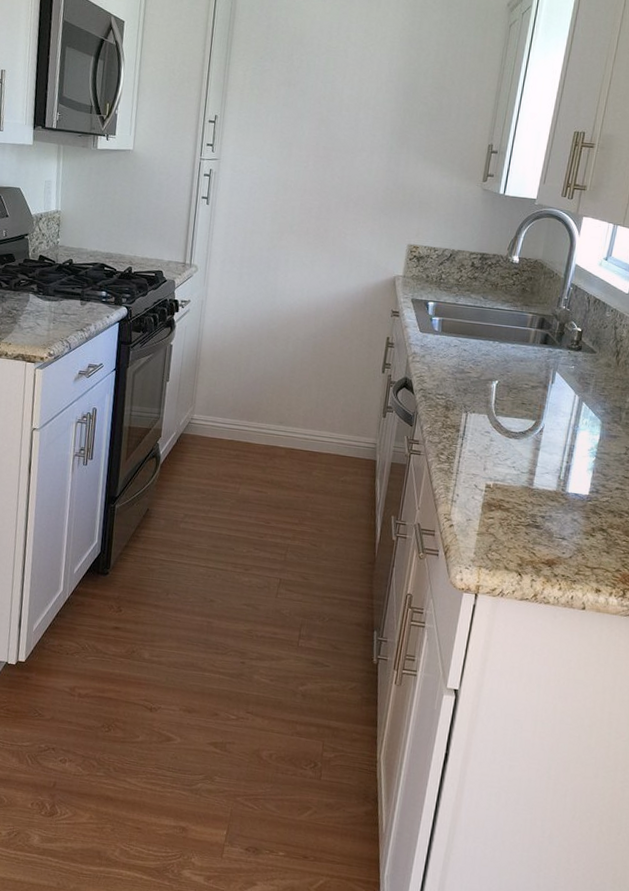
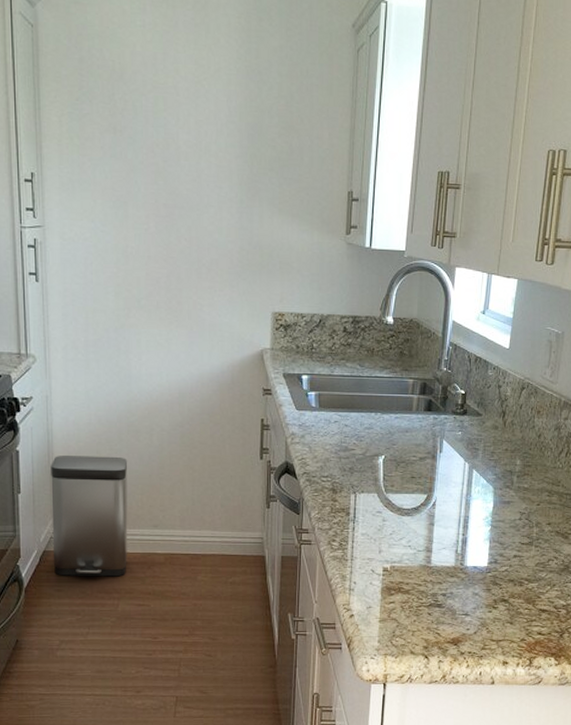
pedal bin: none [187,352,264,464] -> present [50,456,128,577]

